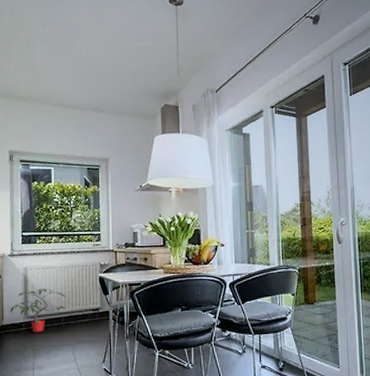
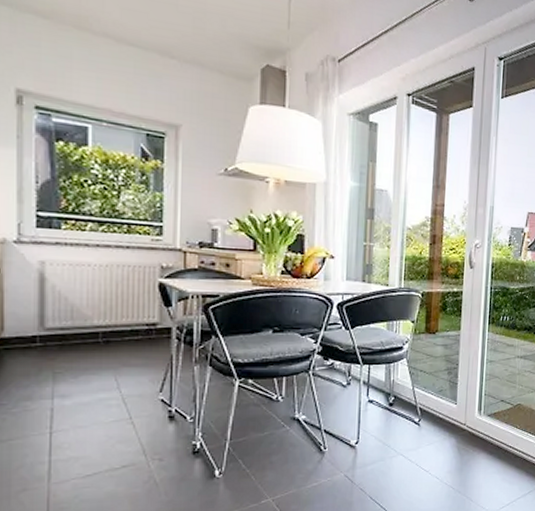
potted plant: present [10,289,66,333] -> none [16,292,107,350]

